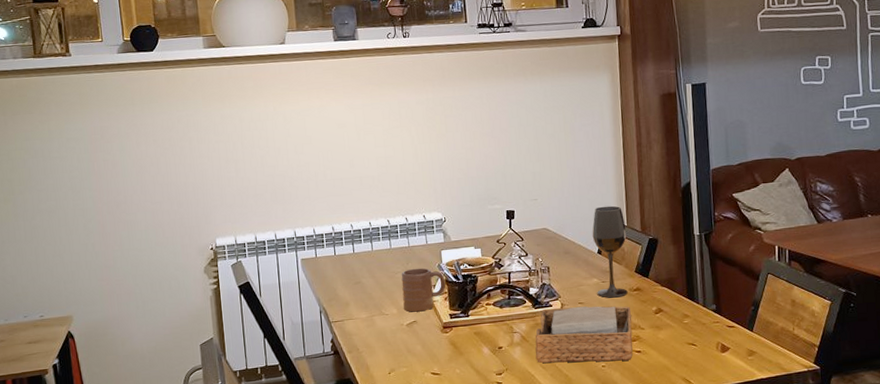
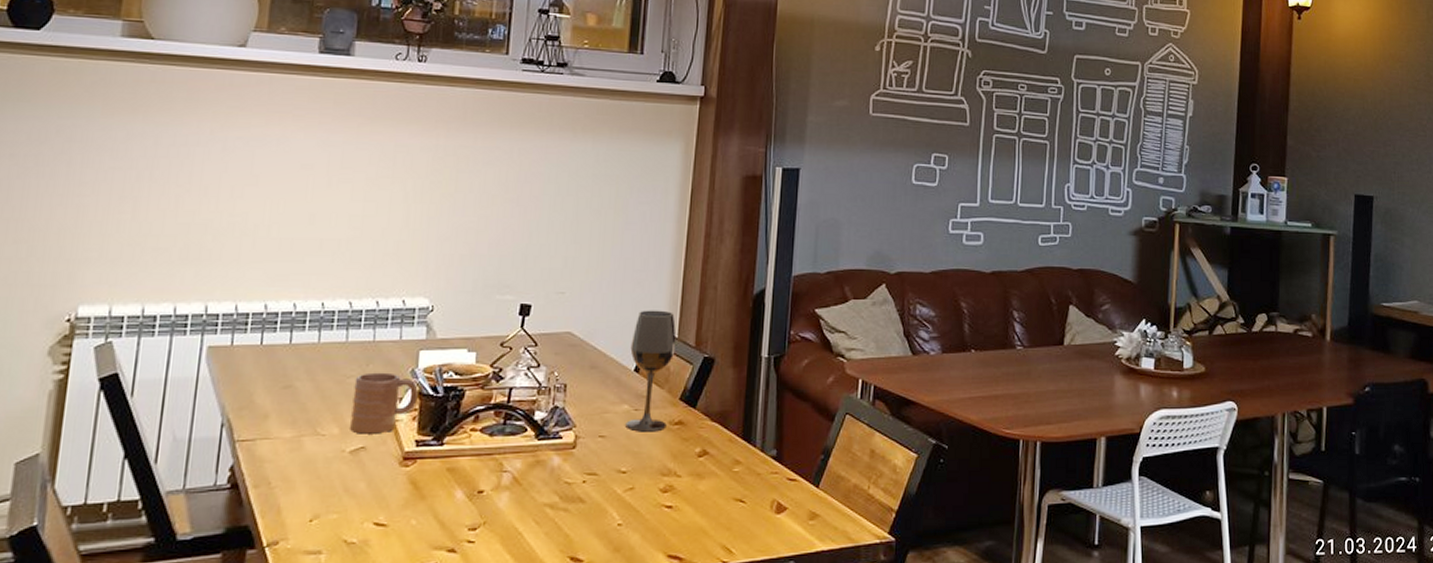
napkin holder: present [535,306,633,363] -> none [528,440,668,519]

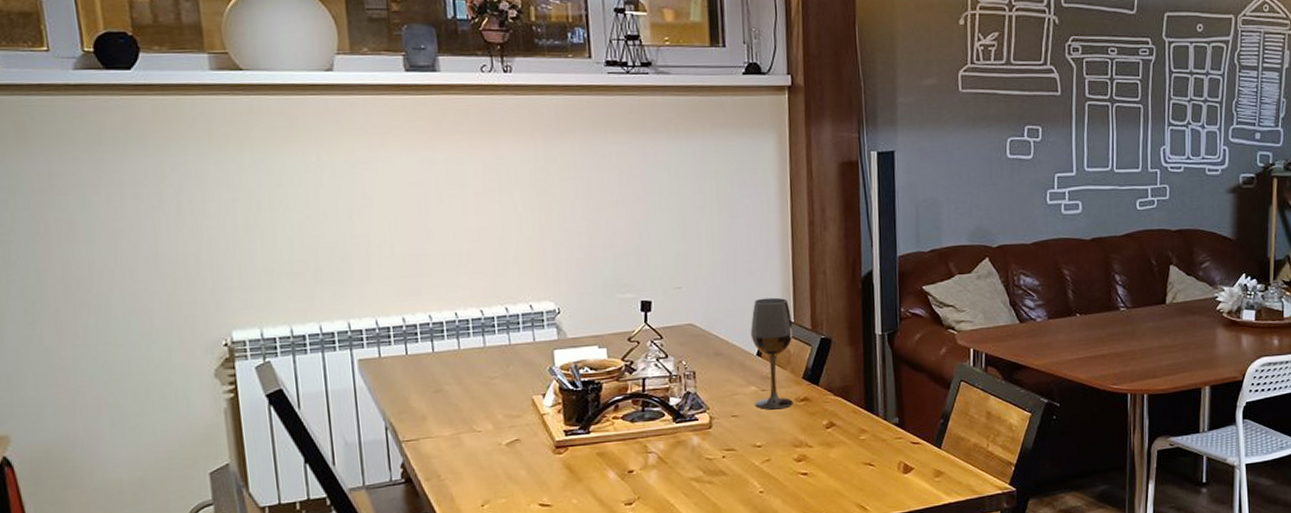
mug: present [350,372,420,434] -> none [499,372,561,428]

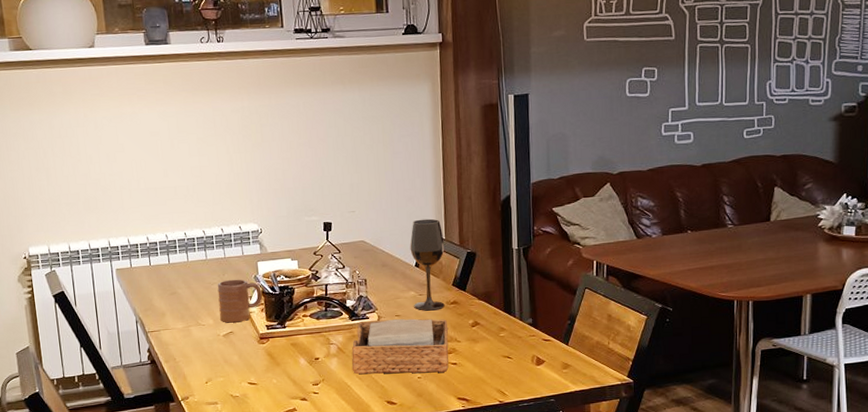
mug: none [499,372,561,428] -> present [217,279,263,323]
napkin holder: none [675,419,798,490] -> present [351,318,449,374]

